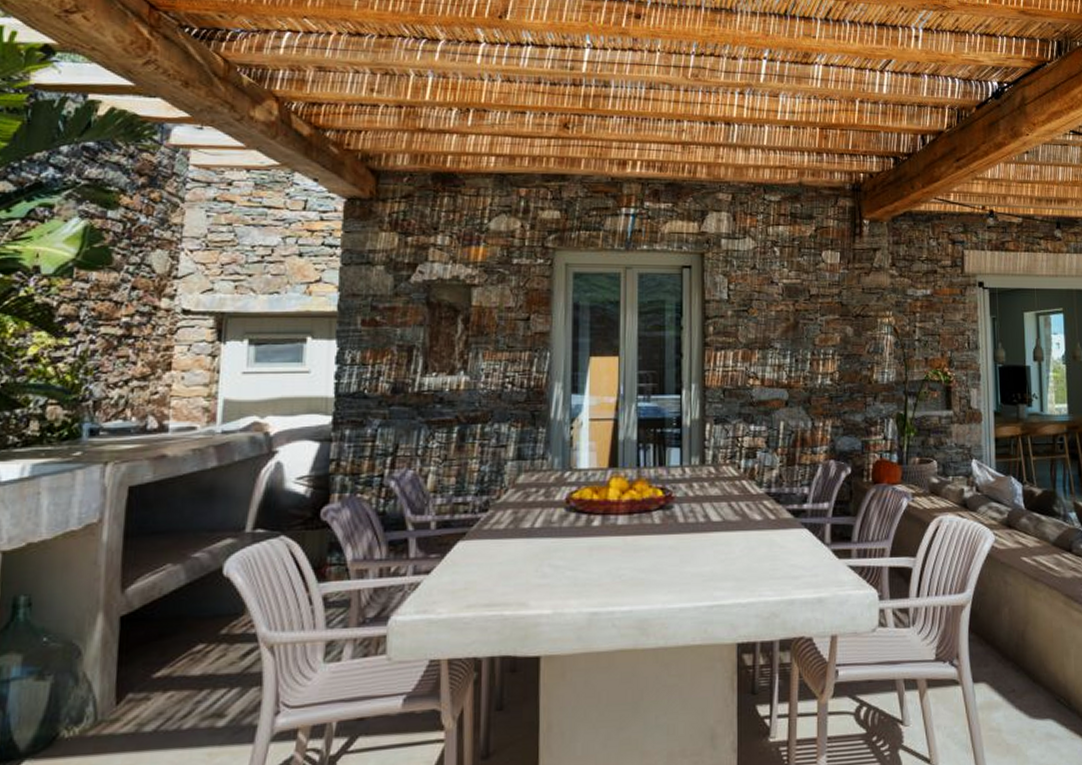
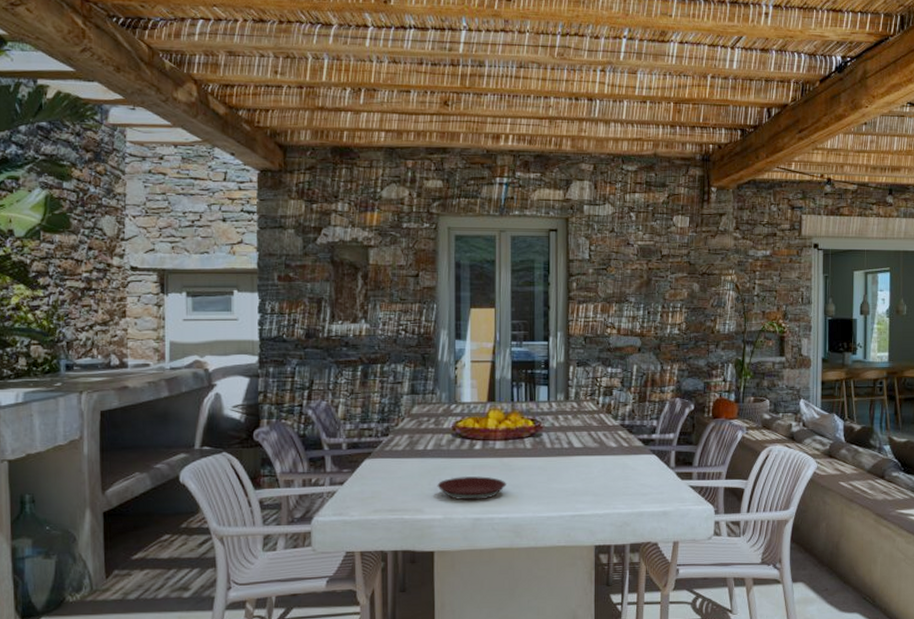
plate: none [546,559,630,591] -> present [437,476,506,501]

